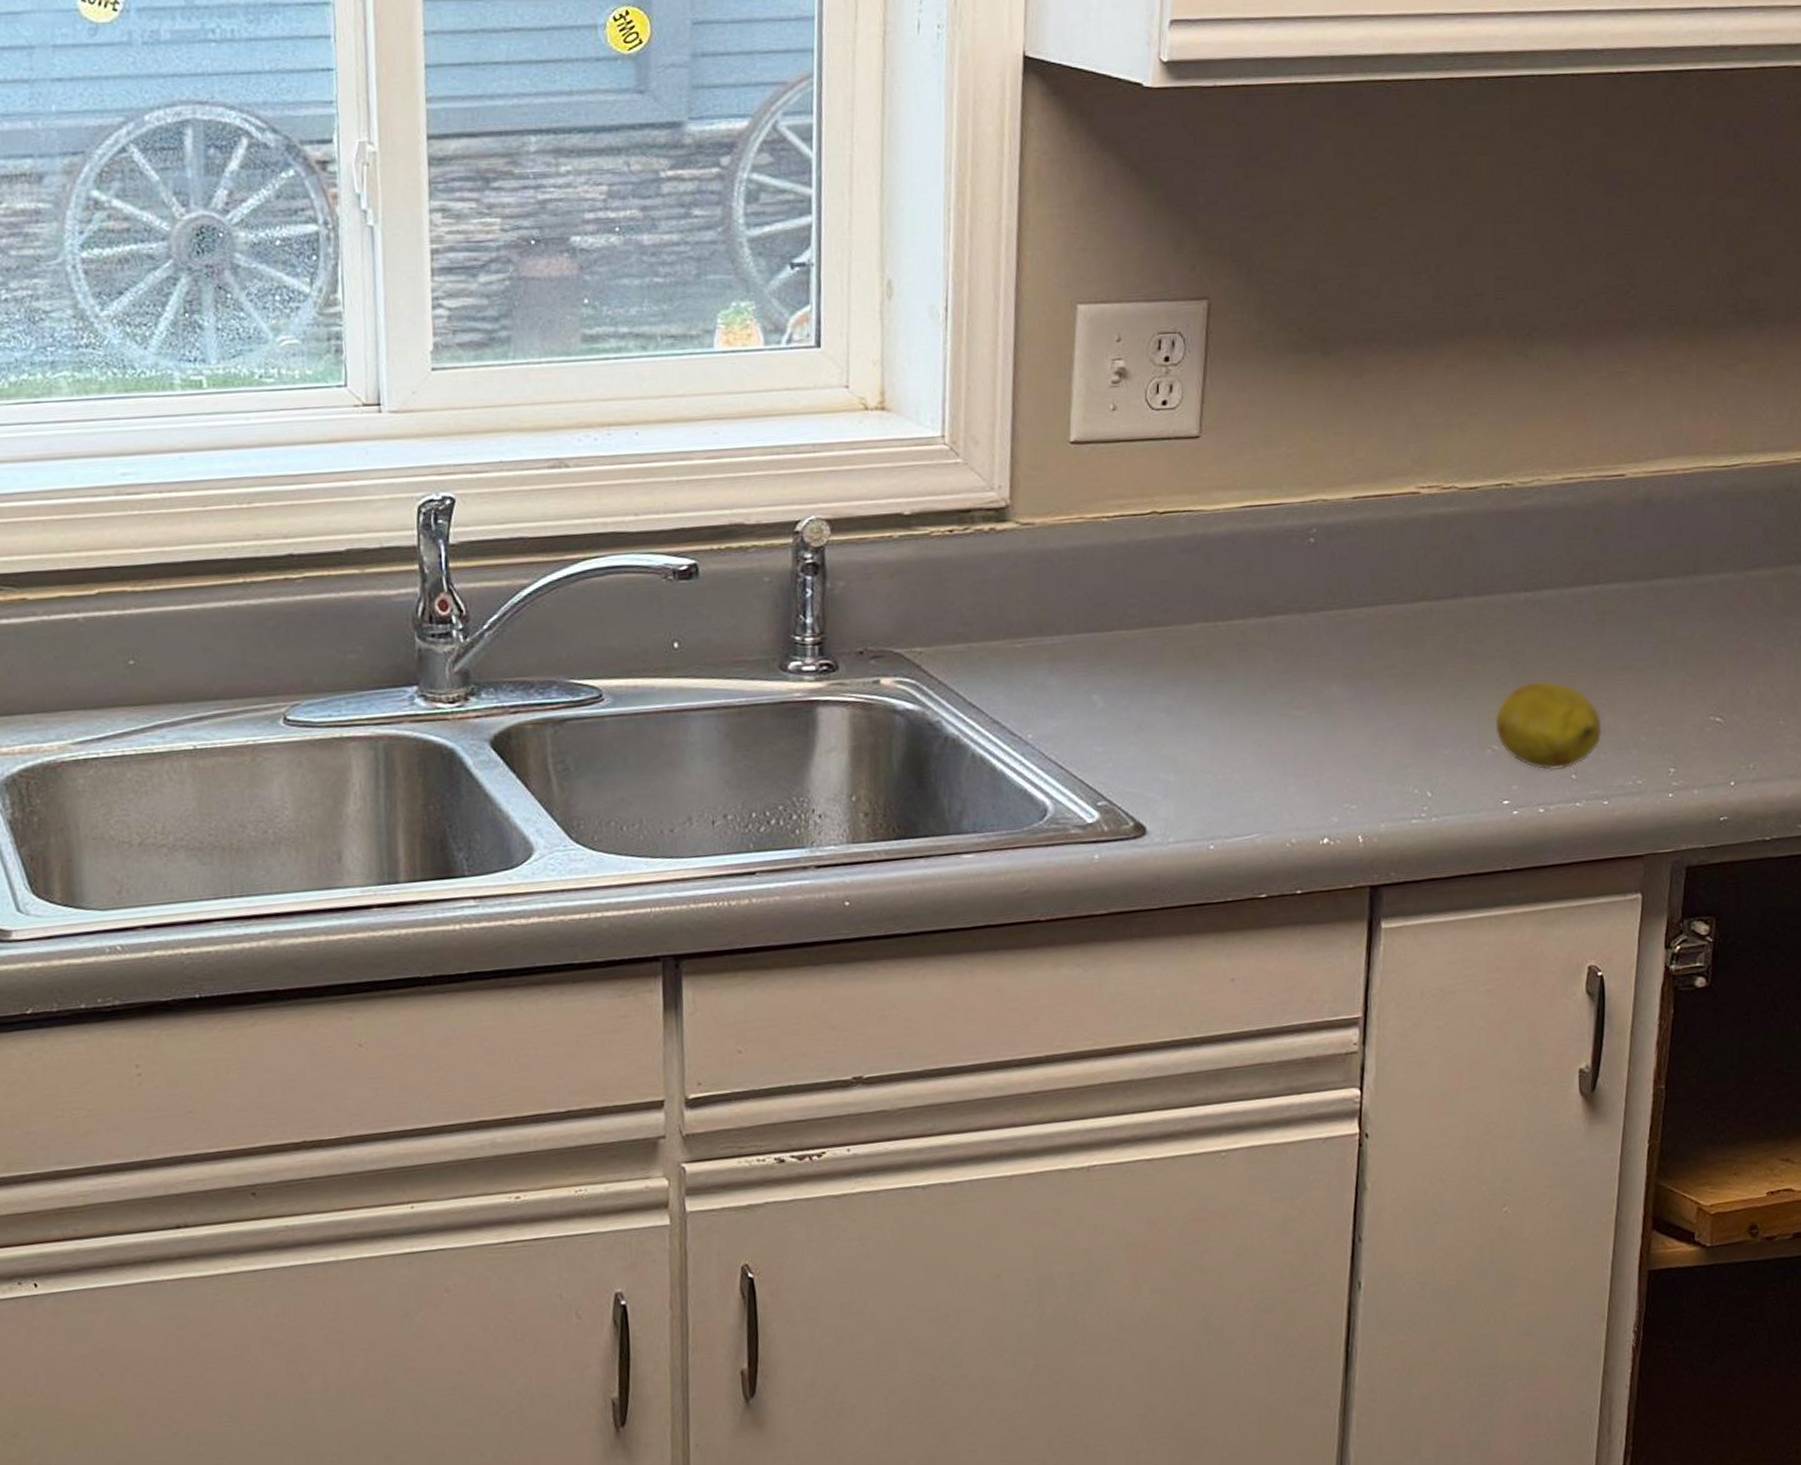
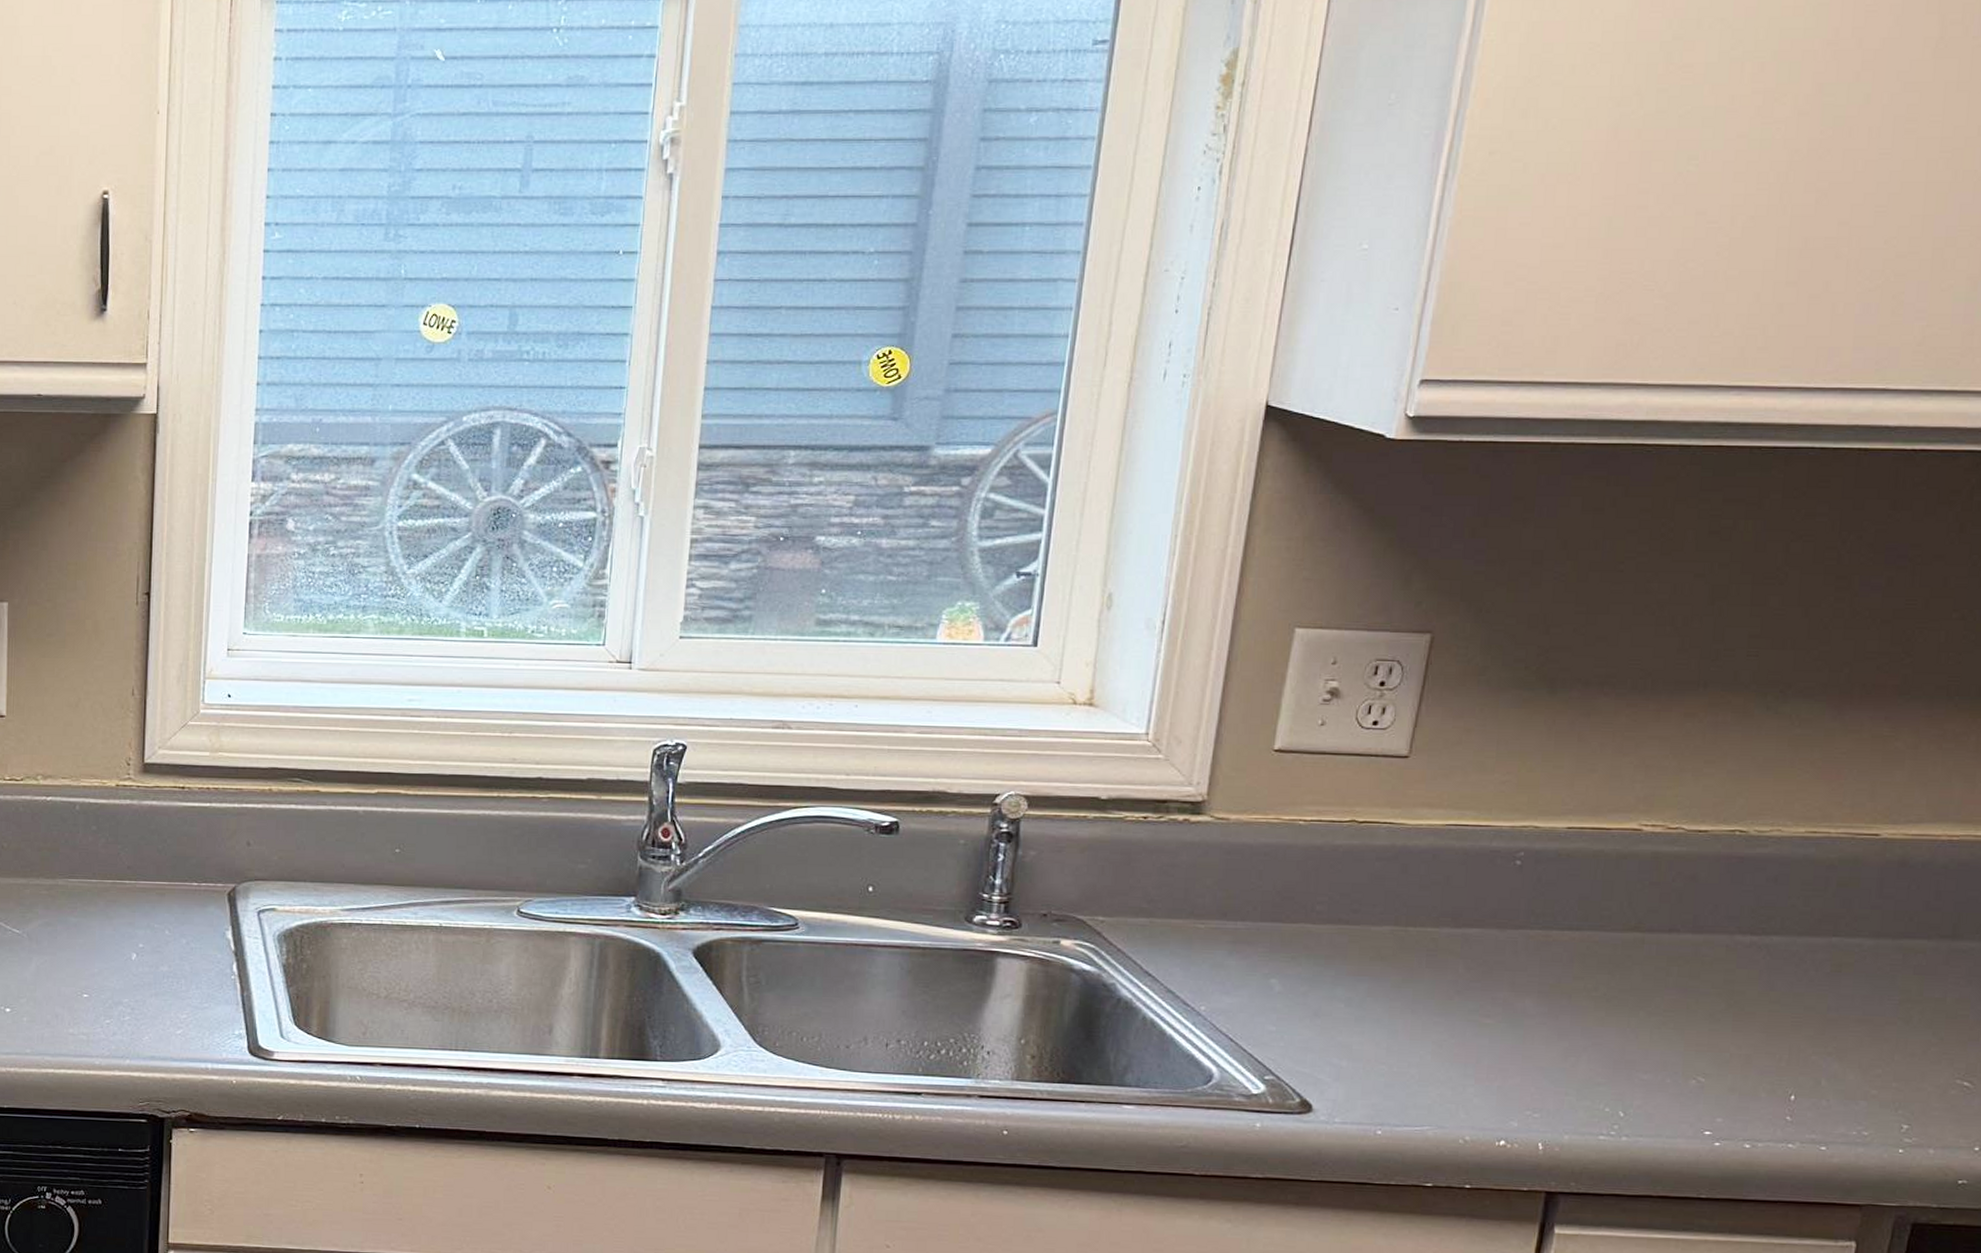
fruit: present [1495,681,1602,771] -> none [1703,1022,1827,1111]

